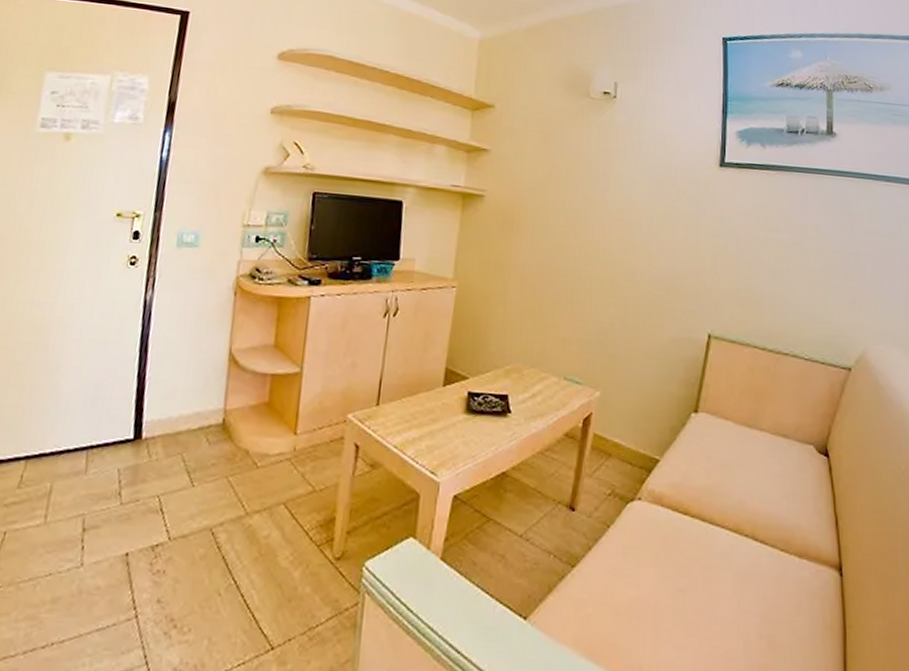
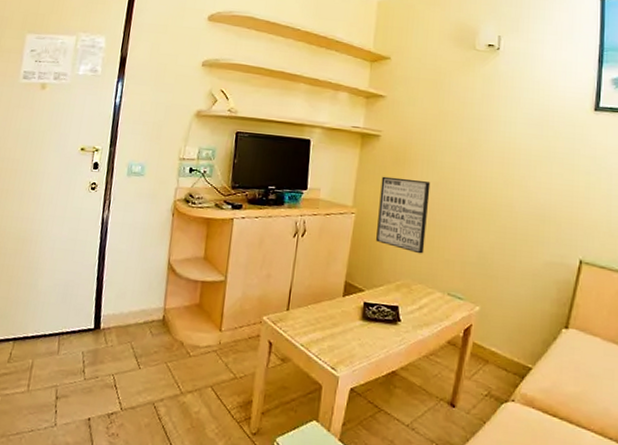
wall art: none [481,243,543,333] -> present [376,176,431,254]

